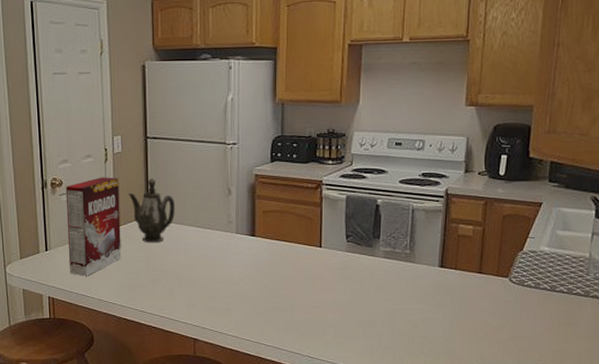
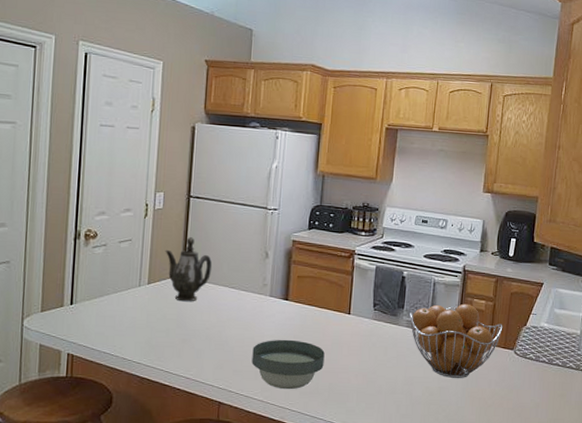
cereal box: present [65,177,122,276] -> none [93,232,157,333]
bowl: none [223,275,297,325] -> present [251,339,325,390]
fruit basket: none [387,230,495,309] -> present [410,303,503,378]

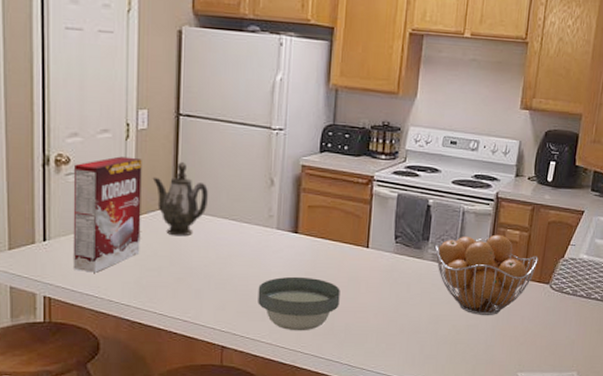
cereal box: none [93,232,157,333] -> present [72,156,142,273]

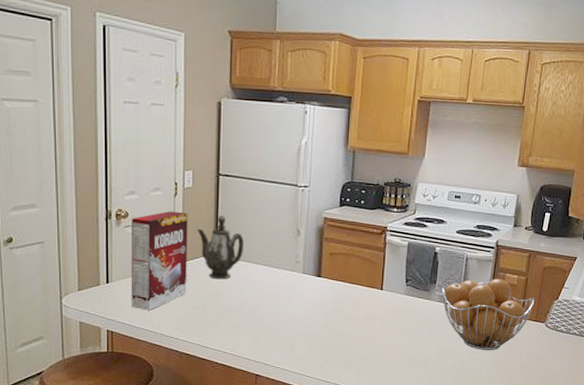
bowl: present [258,276,340,331] -> none [286,314,358,363]

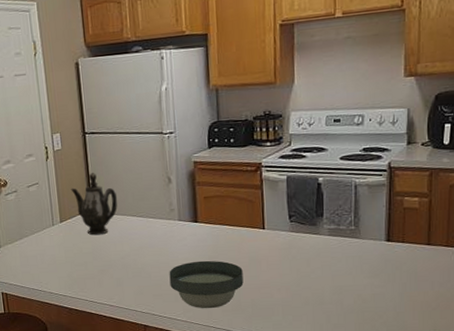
cereal box: present [131,211,188,310] -> none [10,174,69,271]
bowl: none [286,314,358,363] -> present [169,260,244,309]
fruit basket: present [442,278,535,350] -> none [331,203,443,283]

